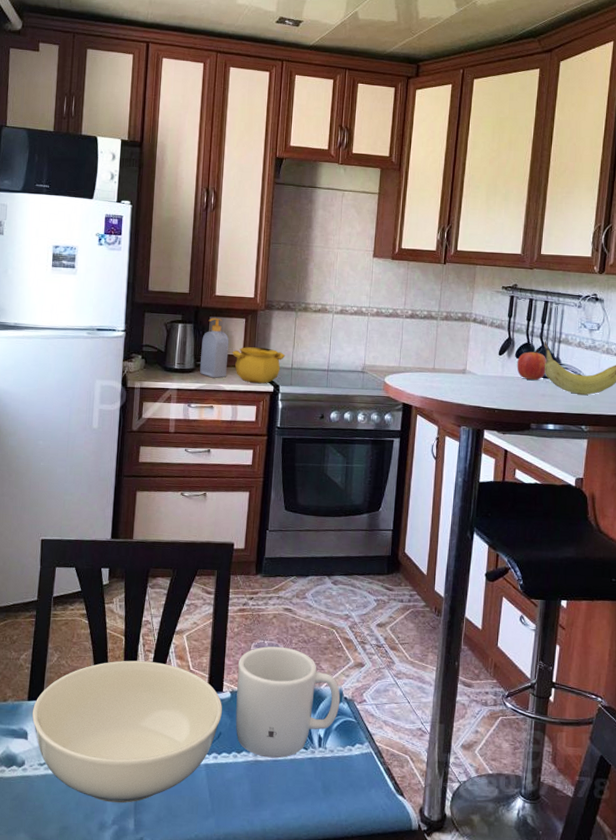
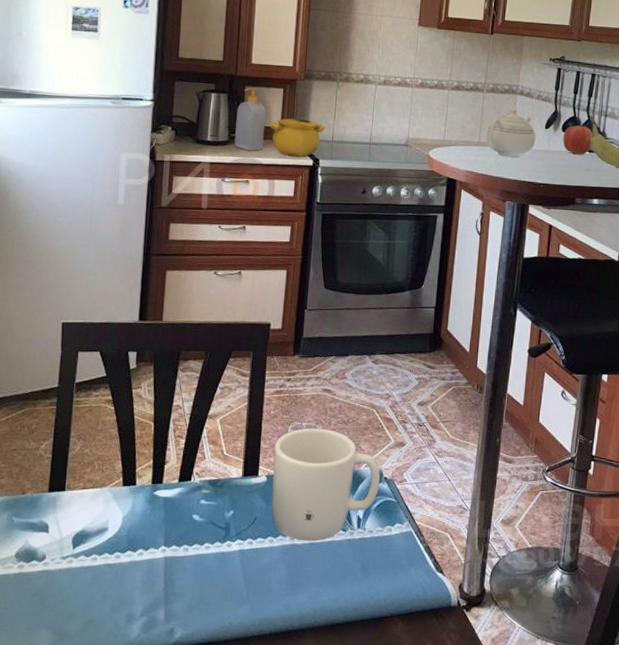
bowl: present [32,660,222,804] -> none [54,447,258,594]
teapot: none [440,335,490,384] -> present [486,108,536,158]

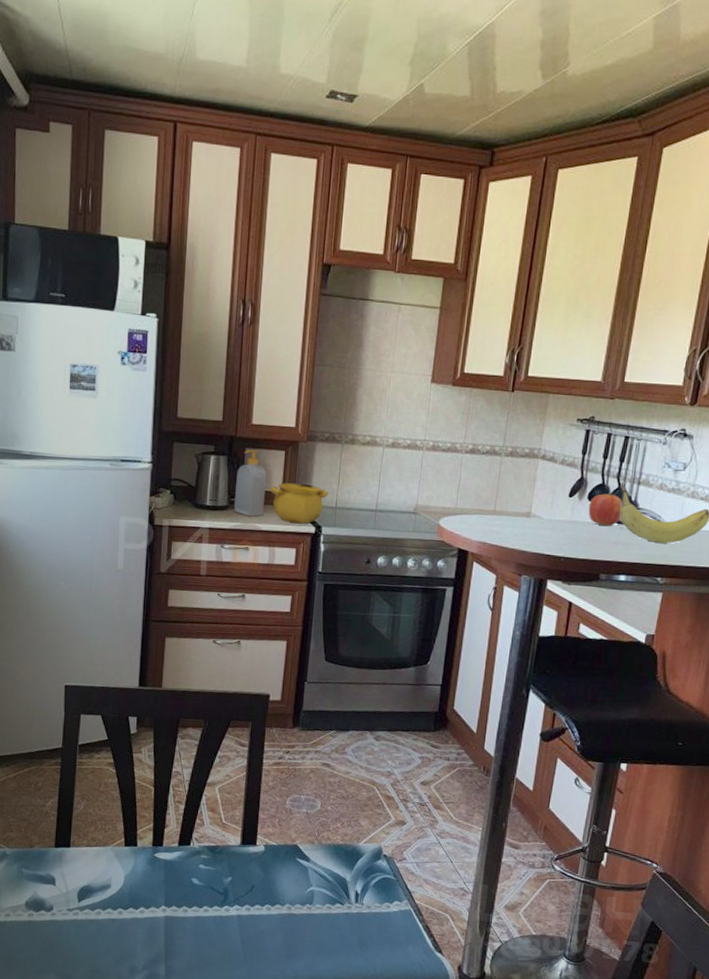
mug: present [271,428,380,541] -> none [269,801,380,913]
teapot: present [486,108,536,158] -> none [502,474,558,529]

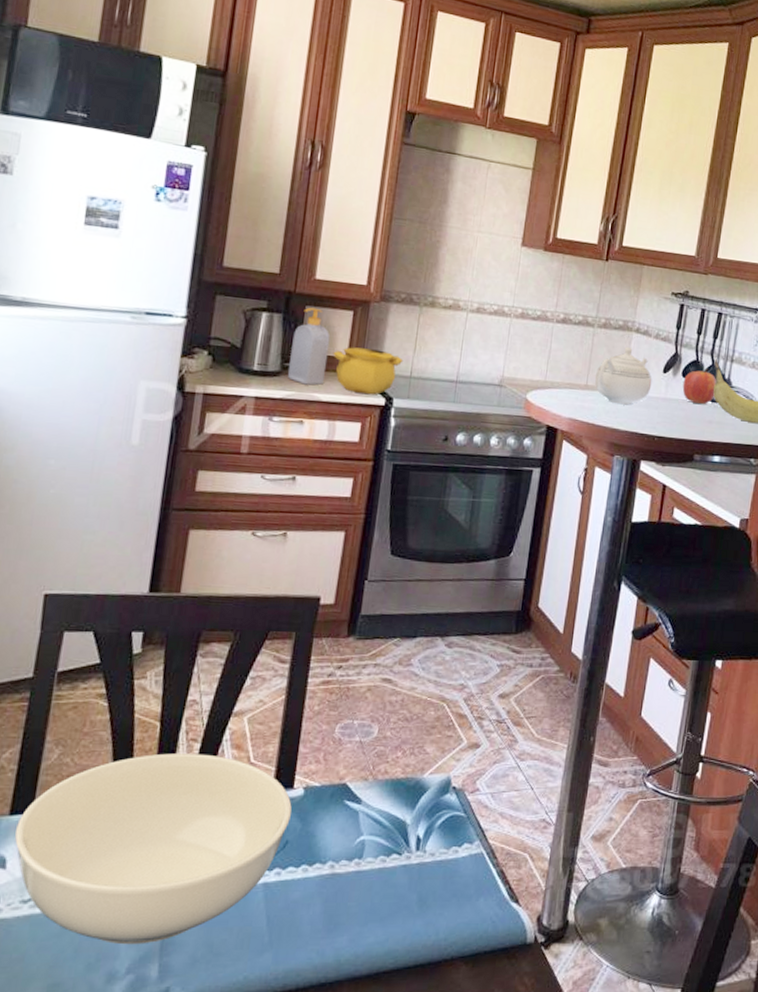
bowl: none [60,810,256,950] -> present [15,753,292,945]
teapot: none [502,474,558,529] -> present [594,347,652,405]

